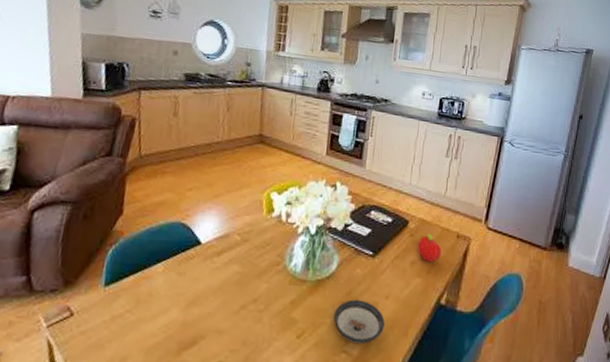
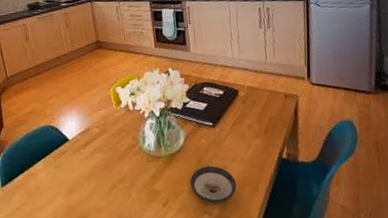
fruit: present [417,234,442,262] -> none [250,98,274,123]

